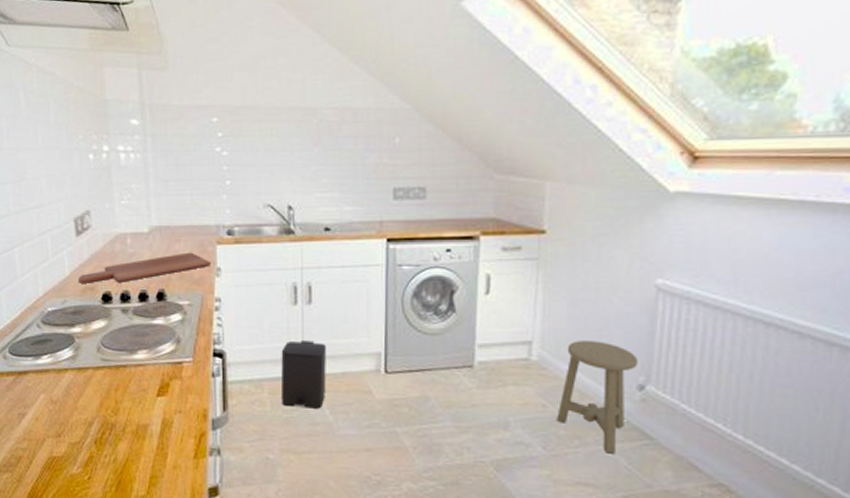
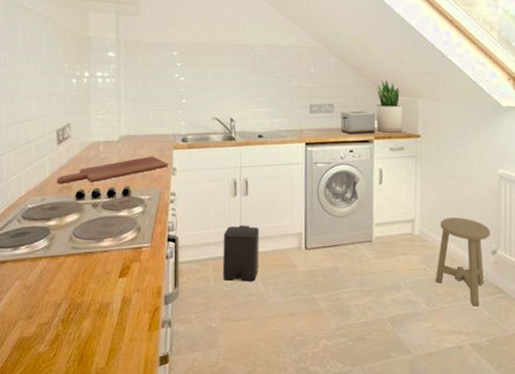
toaster: none [434,197,483,228] -> present [340,111,376,134]
planter: none [484,154,522,226] -> present [376,79,403,133]

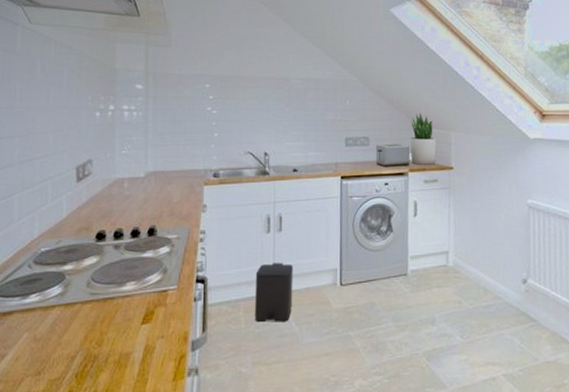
cutting board: present [57,156,168,184] -> none [75,192,198,225]
stool: present [435,218,490,306] -> none [469,248,521,336]

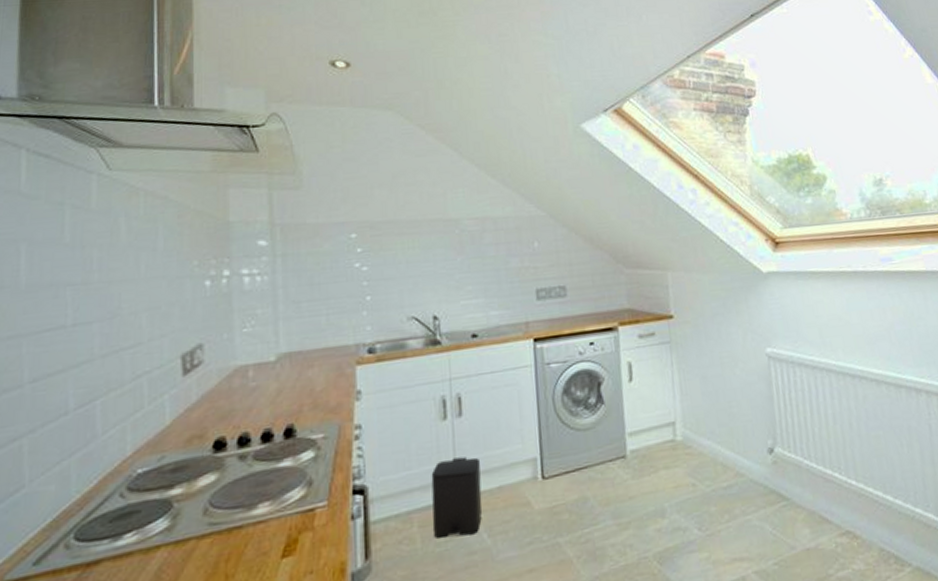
toaster: present [375,144,410,167] -> none [574,291,620,323]
planter: present [410,113,437,165] -> none [616,250,651,316]

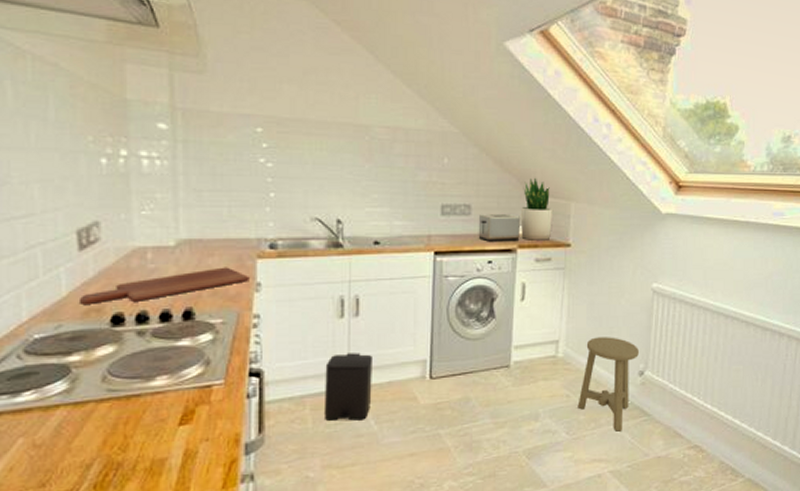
cutting board: none [183,377,349,433] -> present [80,267,249,306]
toaster: none [574,291,620,323] -> present [478,214,520,242]
planter: none [616,250,651,316] -> present [521,177,552,240]
stool: none [705,412,765,523] -> present [577,337,639,432]

